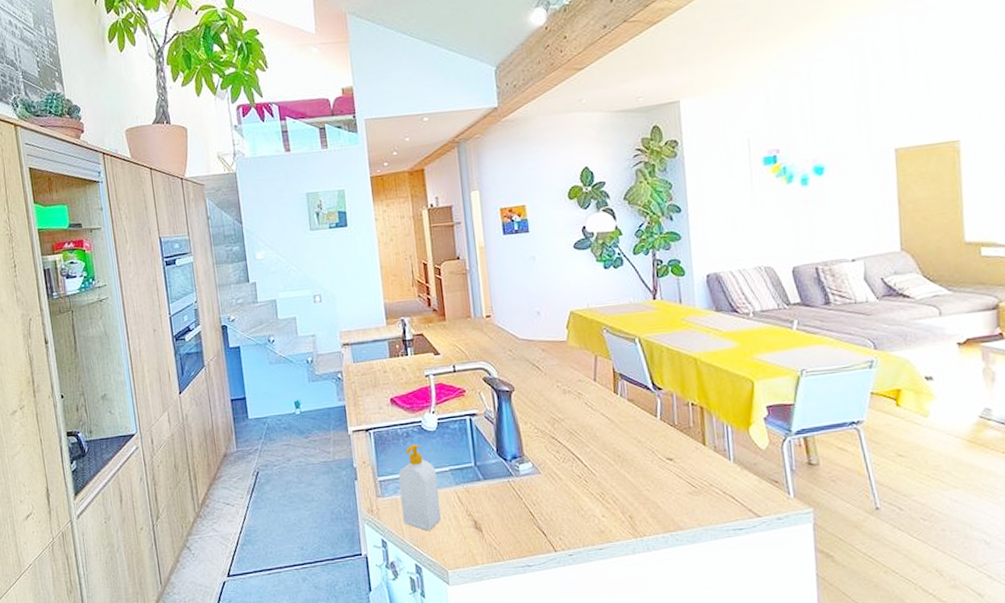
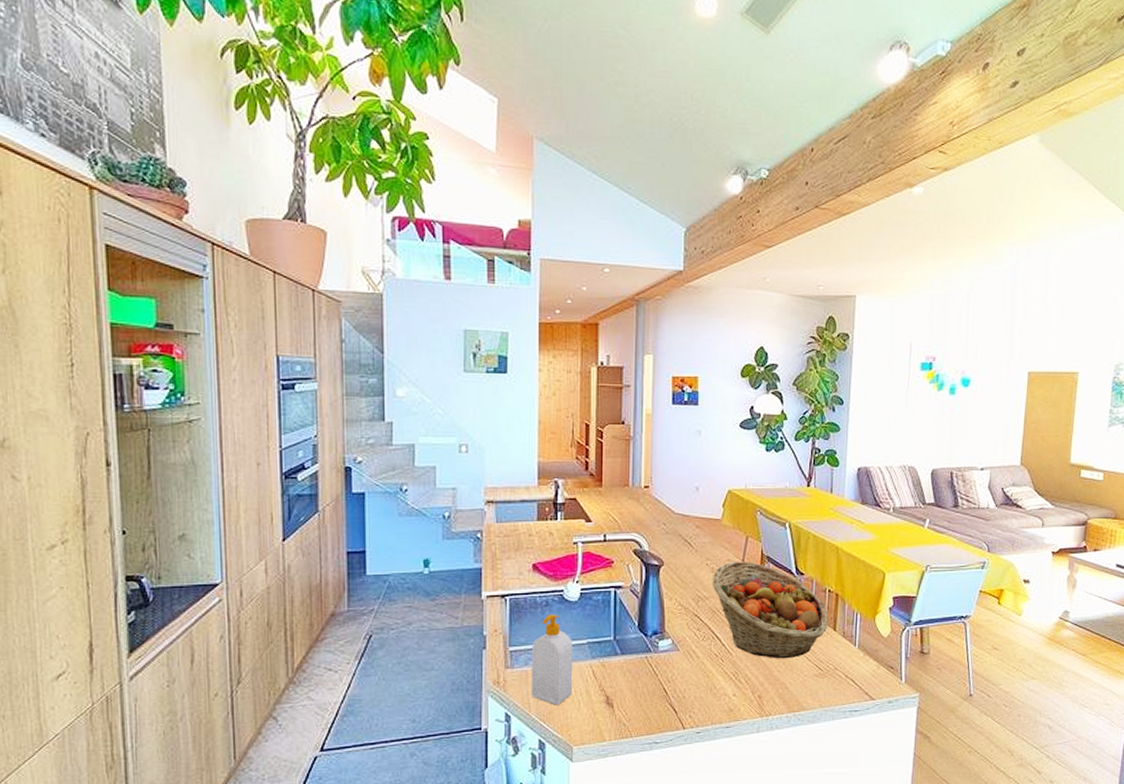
fruit basket: none [564,380,696,478] -> present [712,561,828,659]

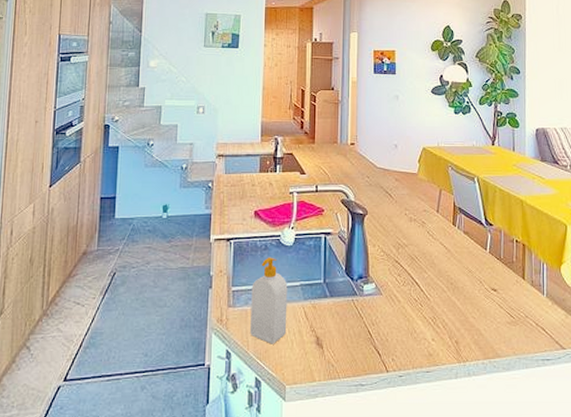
fruit basket: present [712,561,828,659] -> none [410,212,517,306]

